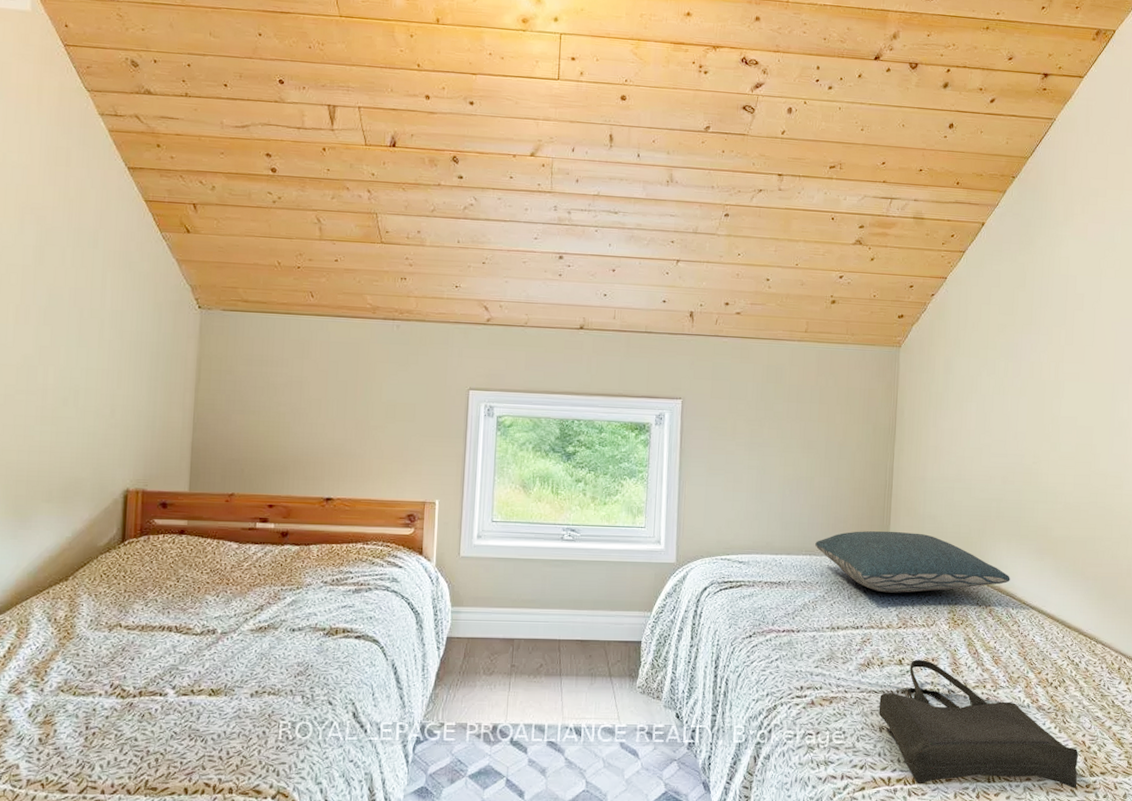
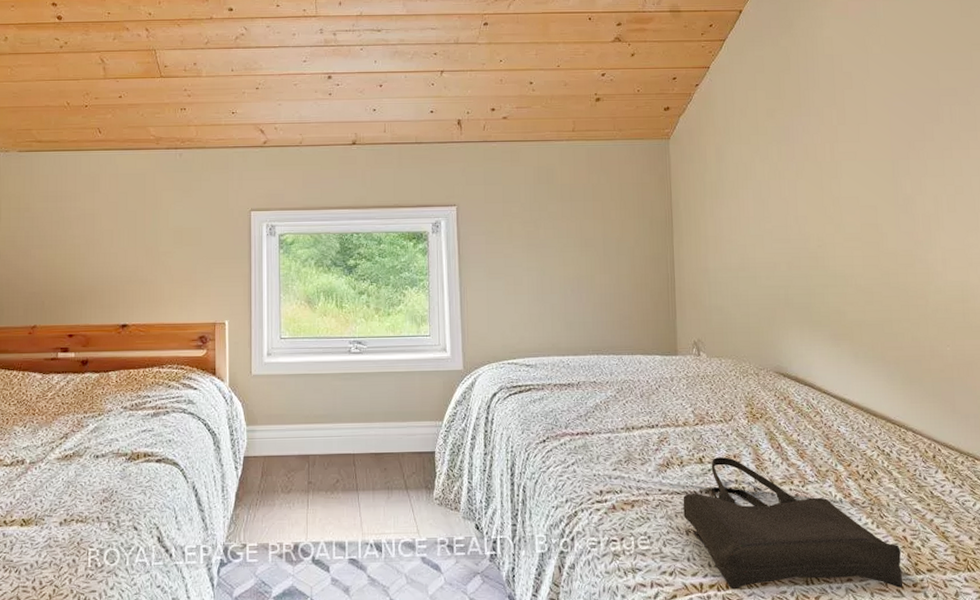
pillow: present [815,531,1010,593] -> none [602,325,807,389]

